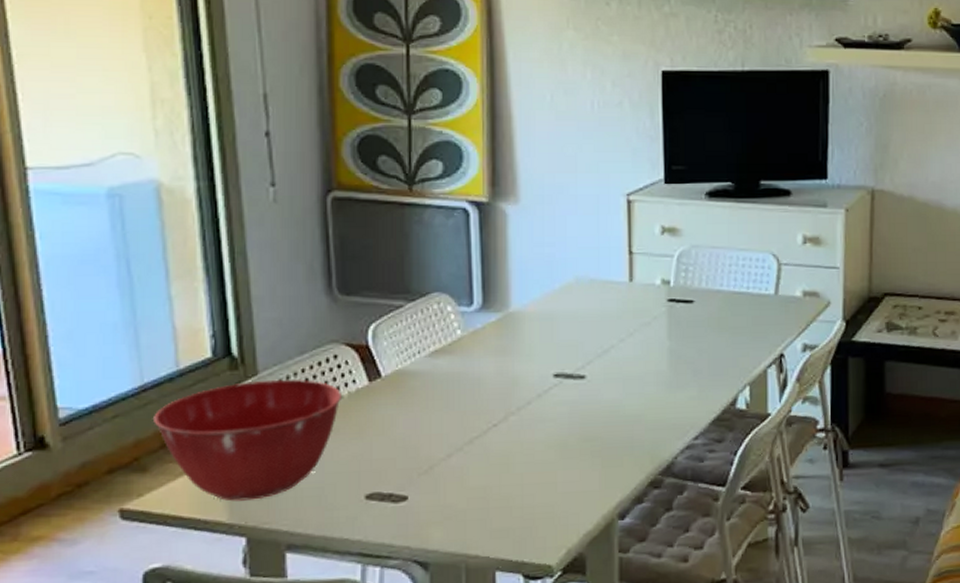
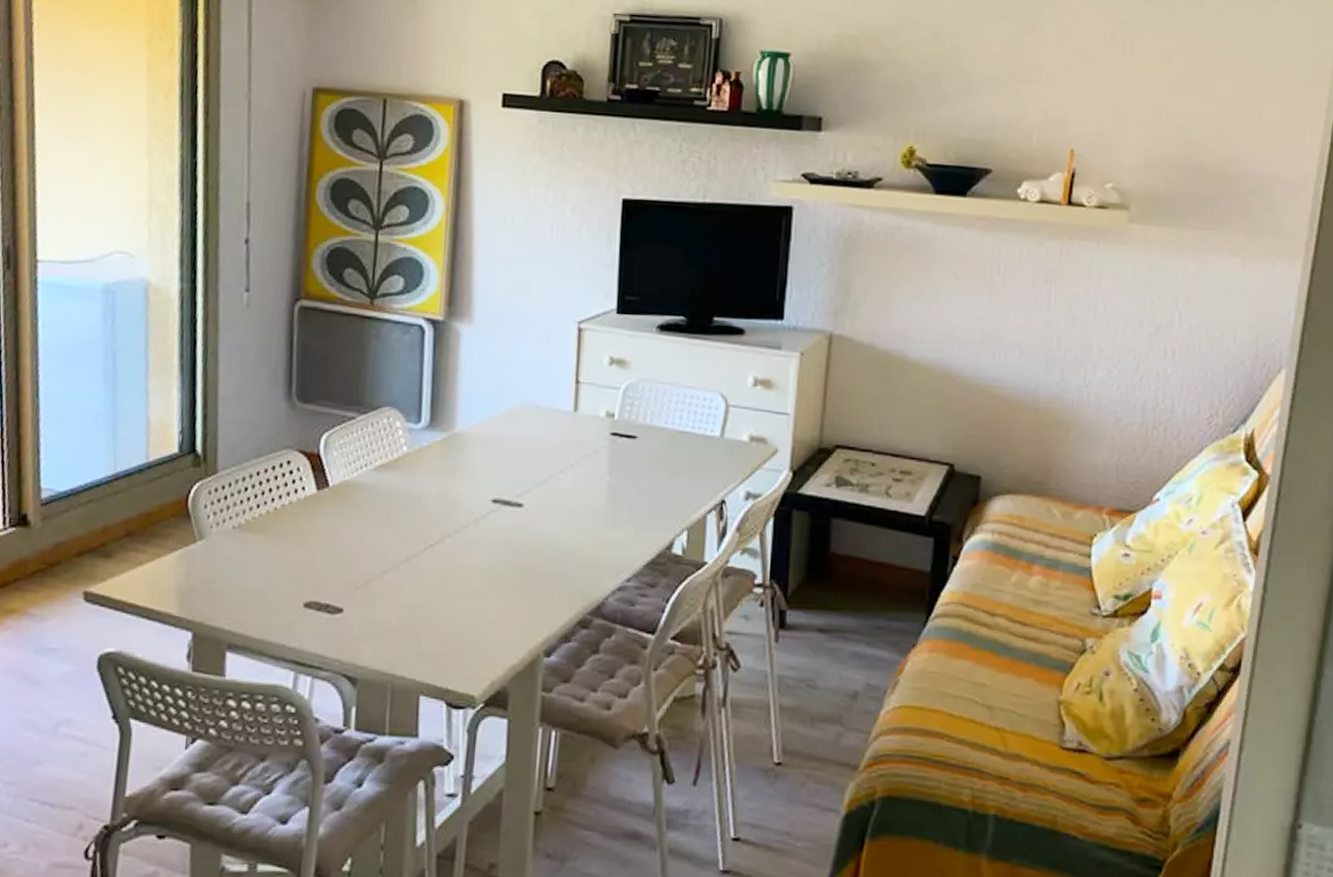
mixing bowl: present [154,379,341,501] -> none [121,479,291,596]

